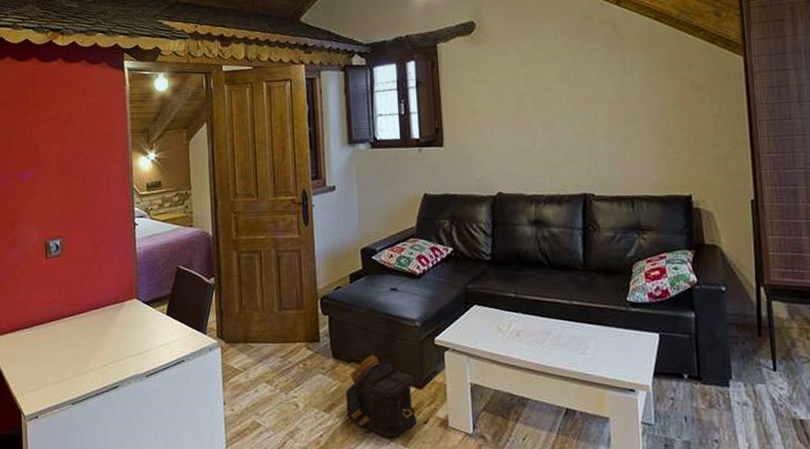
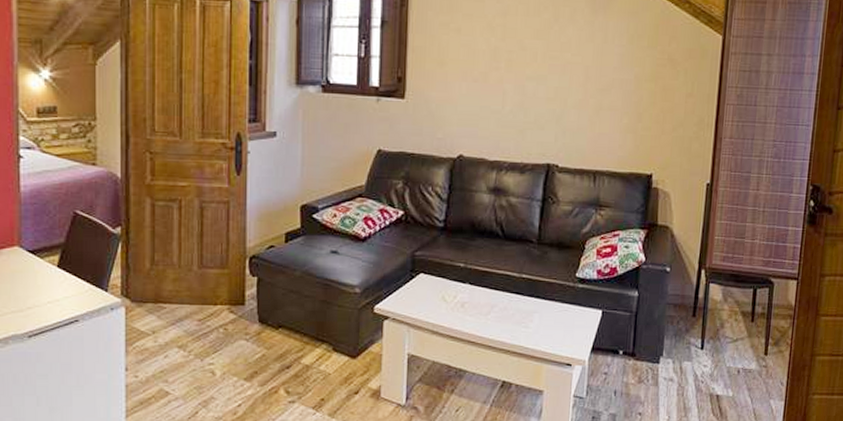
backpack: present [345,355,417,437] -> none [270,321,349,408]

